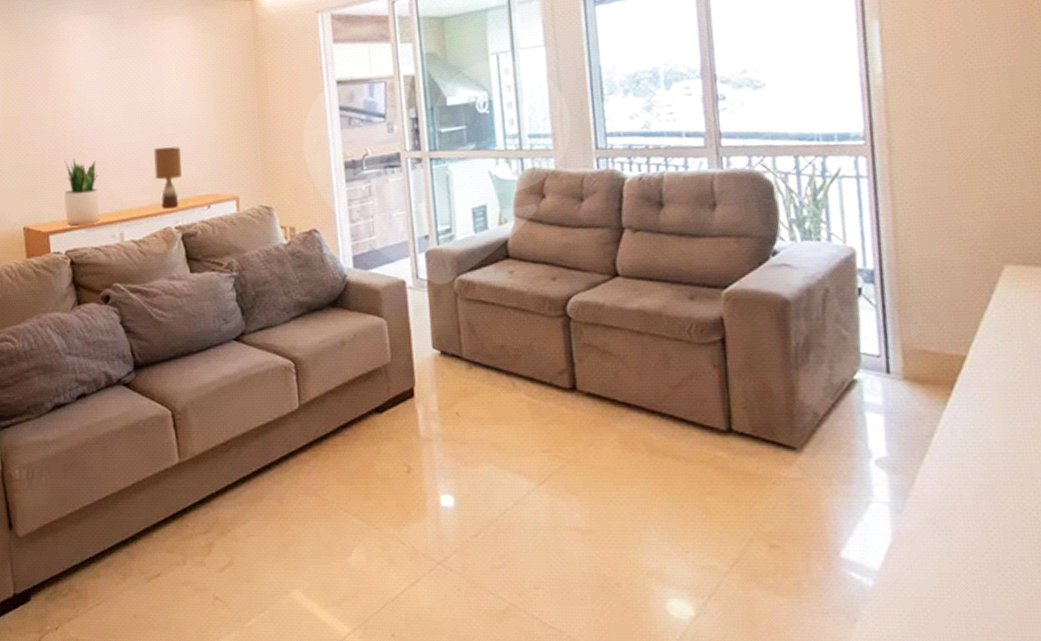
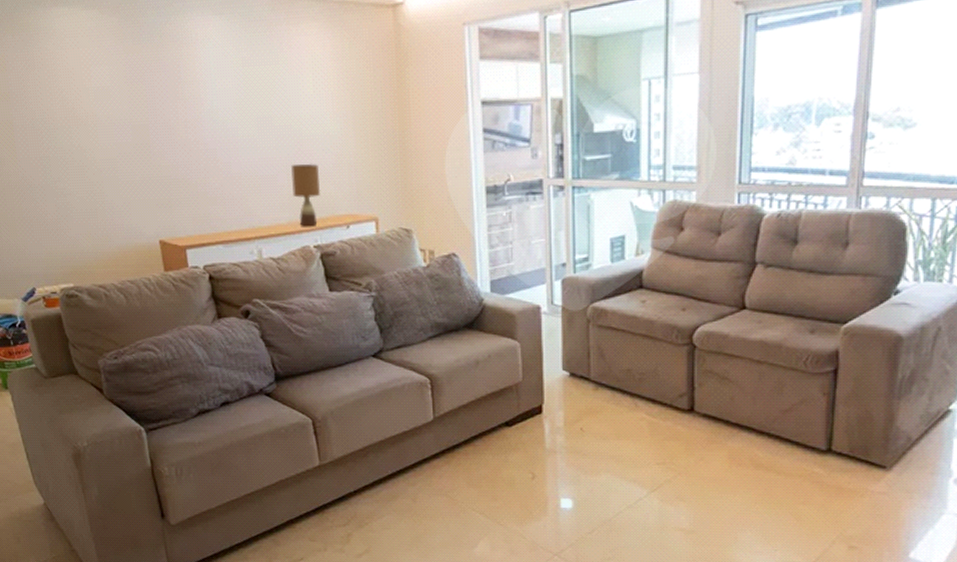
planter: present [64,159,99,226] -> none [198,173,237,241]

